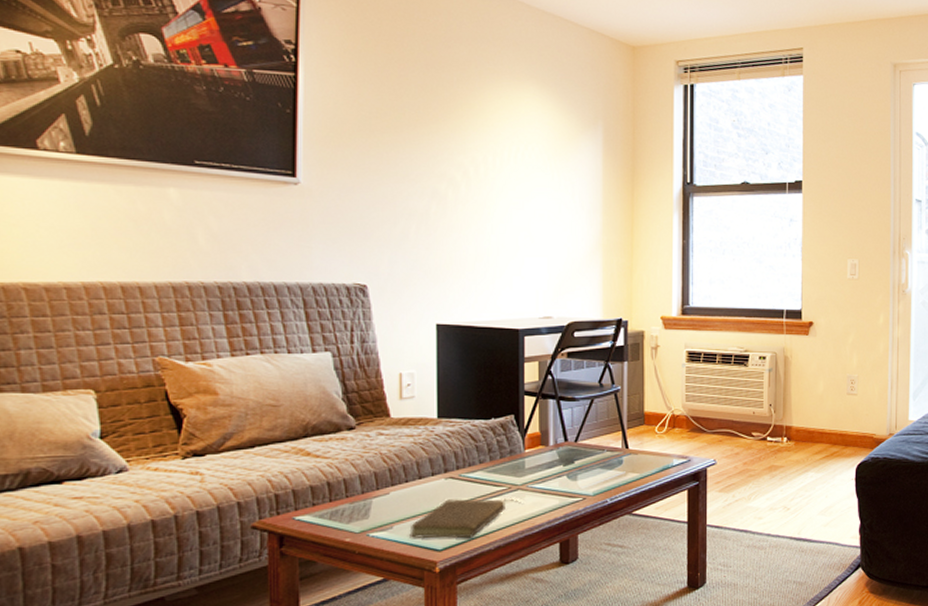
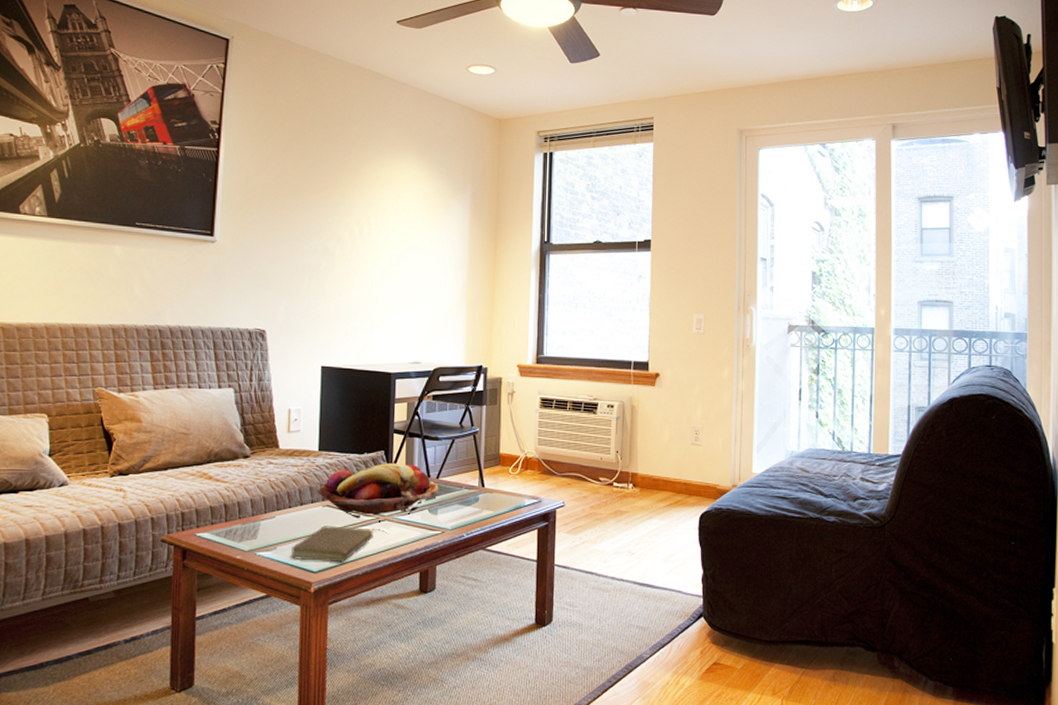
fruit basket: none [436,428,578,491] -> present [316,463,439,522]

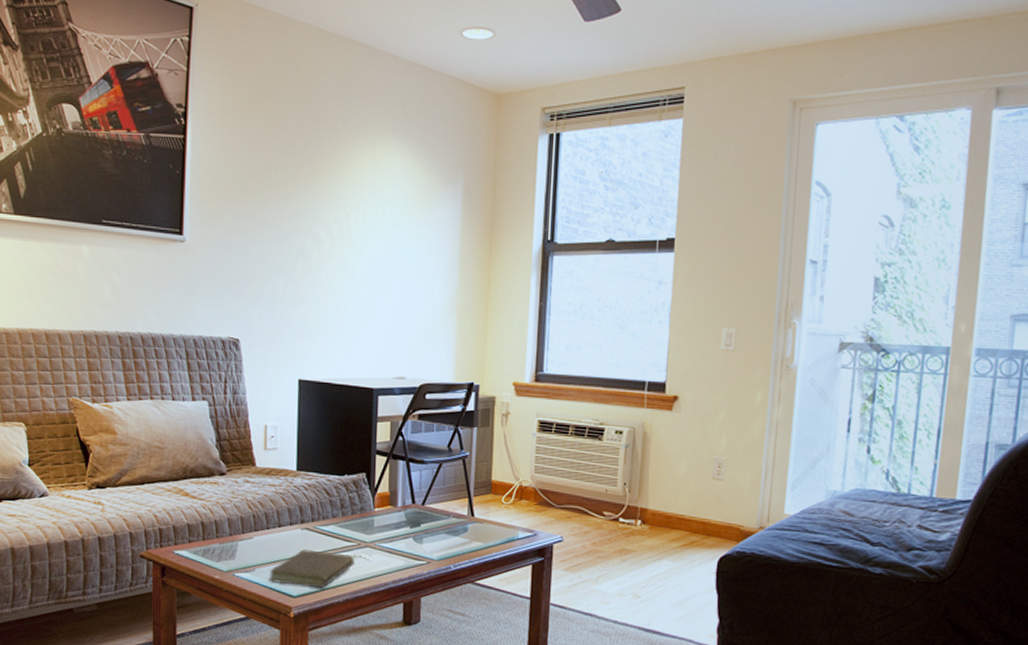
fruit basket: present [316,463,439,522] -> none [294,486,425,548]

